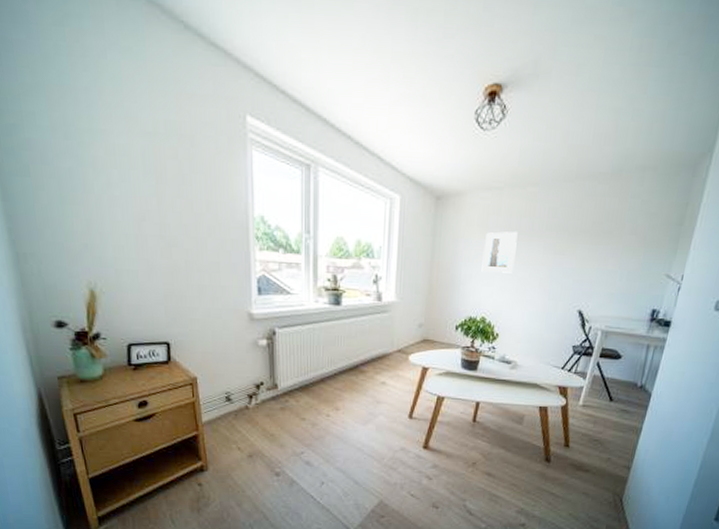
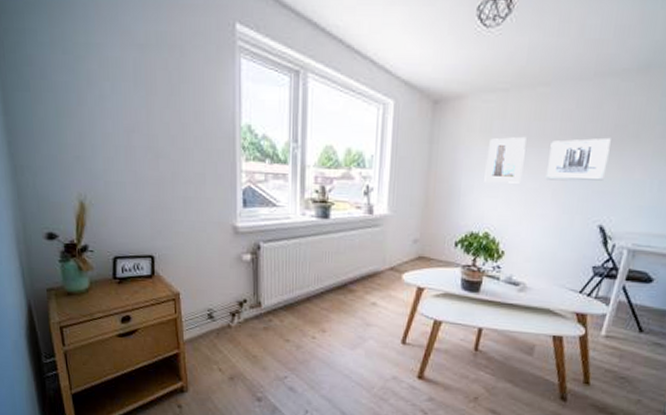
wall art: none [534,233,589,271] -> present [545,137,611,181]

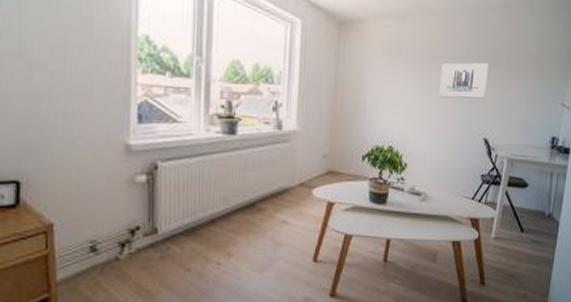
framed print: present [484,136,526,184] -> none [387,58,421,101]

